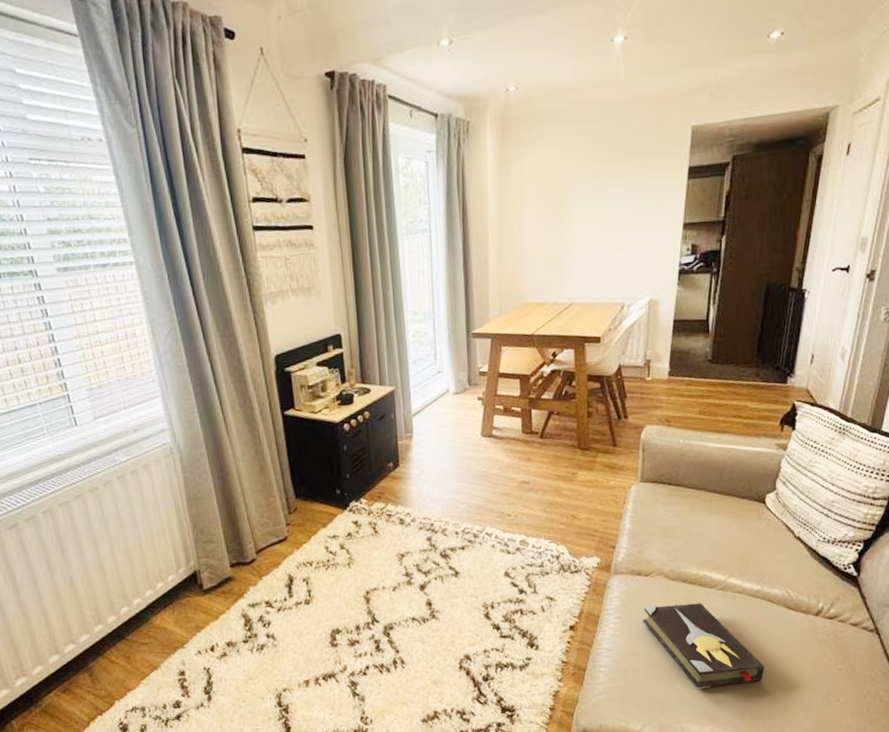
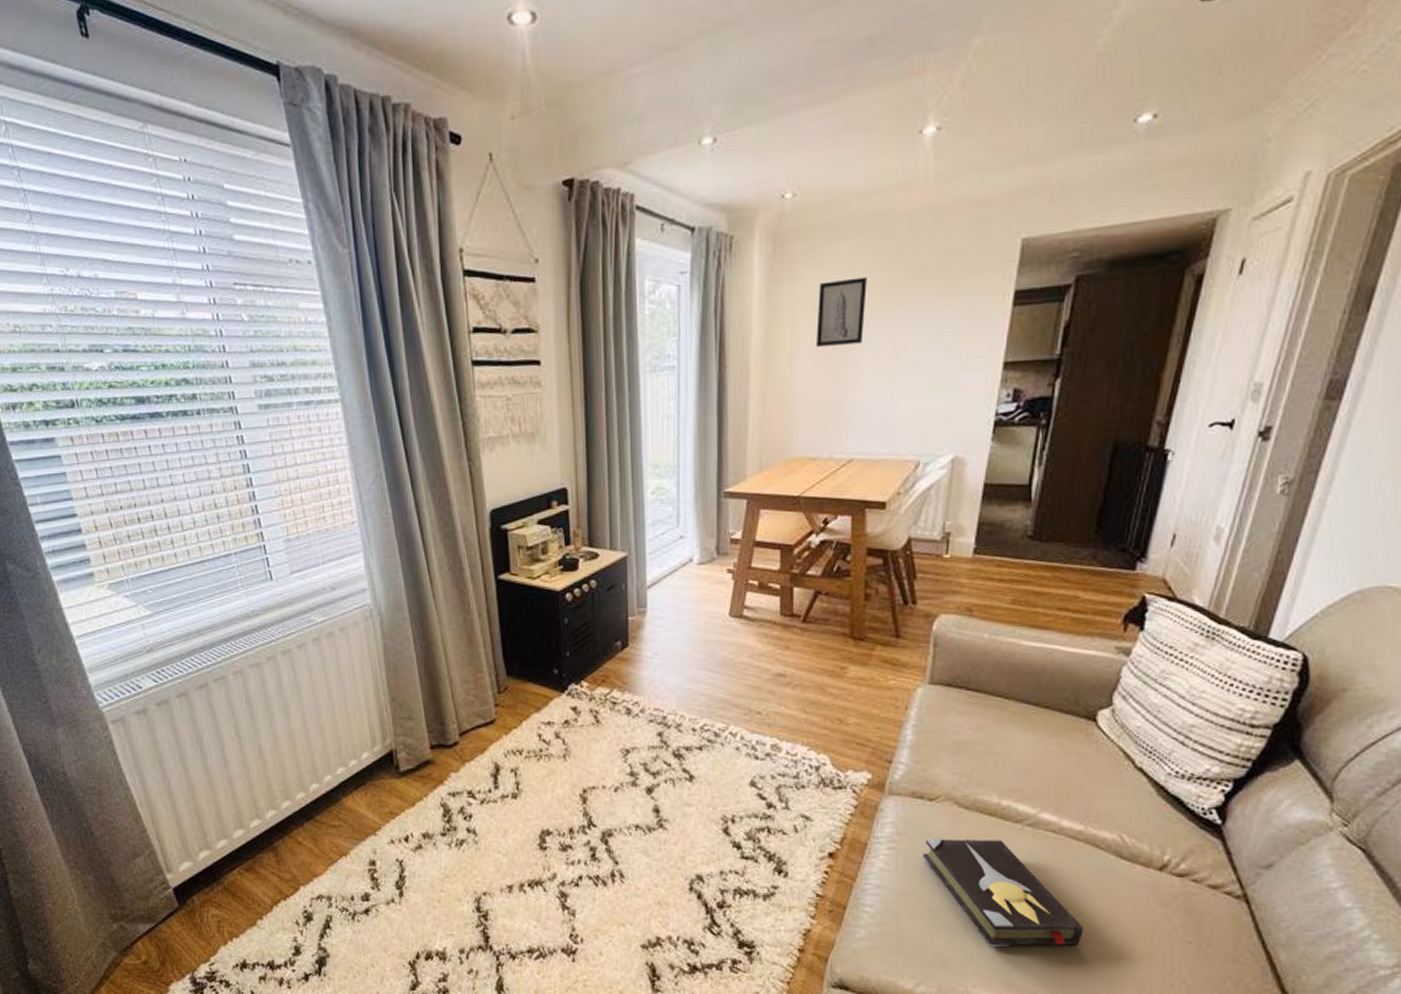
wall art: none [539,156,577,212] -> present [816,277,867,347]

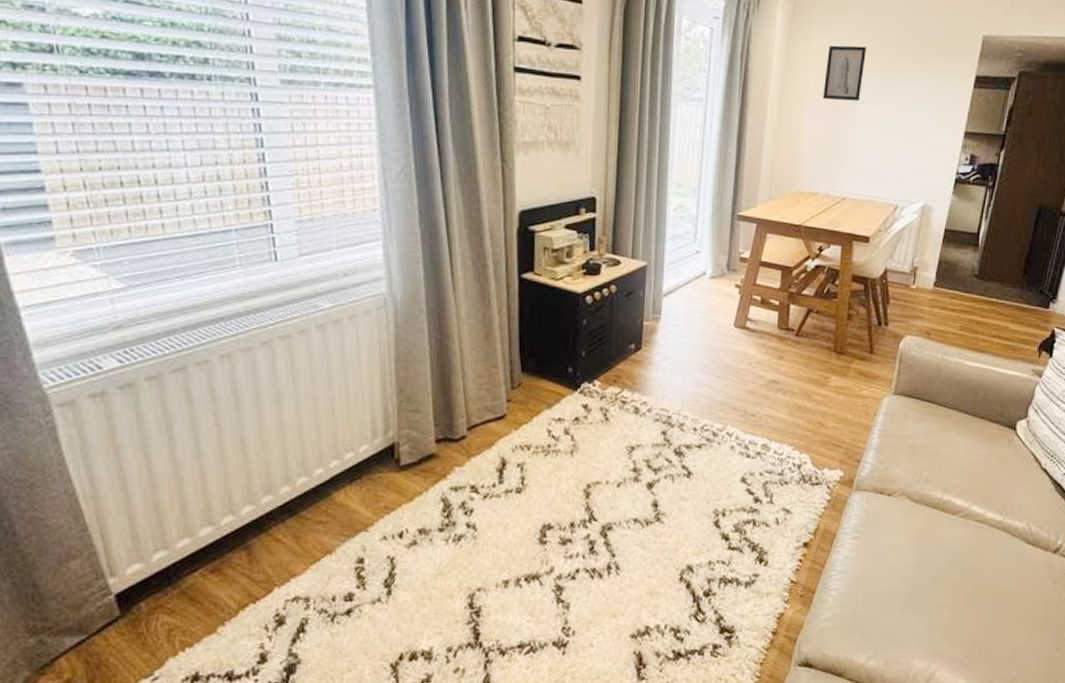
hardback book: present [923,838,1083,948] -> none [880,528,998,623]

